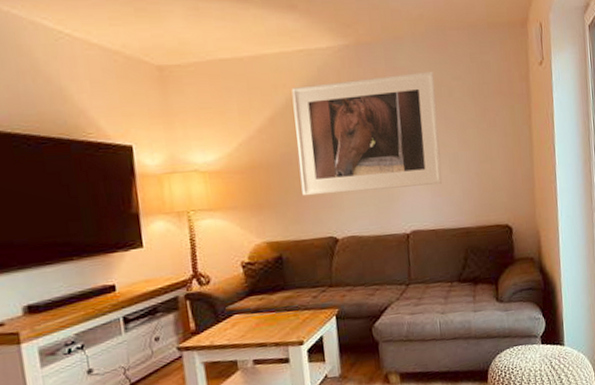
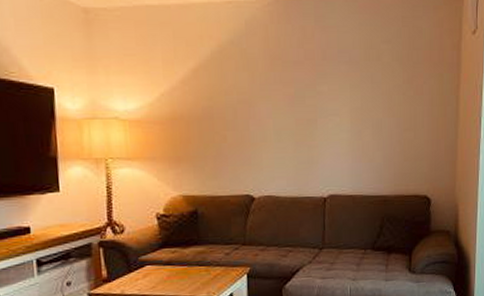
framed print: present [291,71,442,196] -> none [217,32,364,152]

